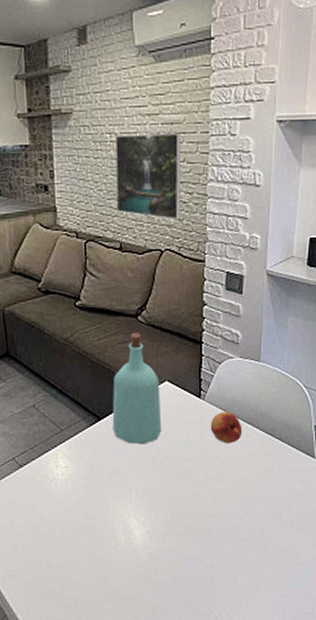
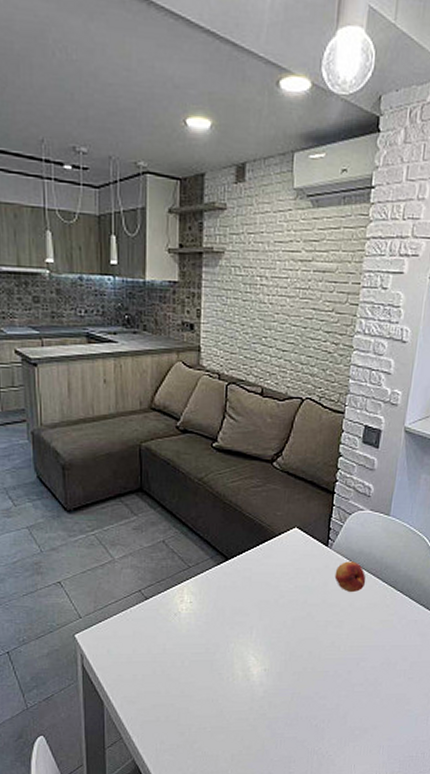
bottle: present [112,332,161,445] -> none [239,477,290,587]
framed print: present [115,132,182,219] -> none [260,279,332,369]

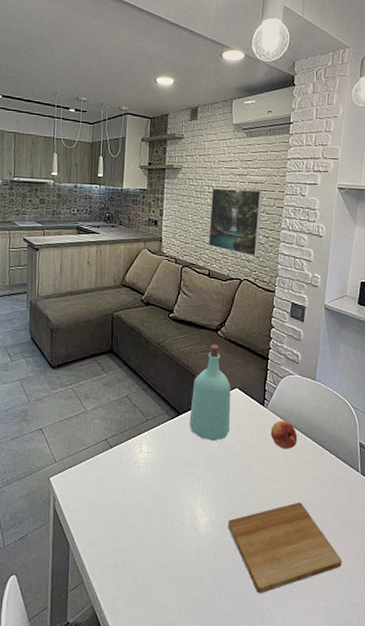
bottle: none [239,477,290,587] -> present [189,343,232,441]
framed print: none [260,279,332,369] -> present [208,188,263,256]
cutting board: none [284,646,410,738] -> present [227,502,342,594]

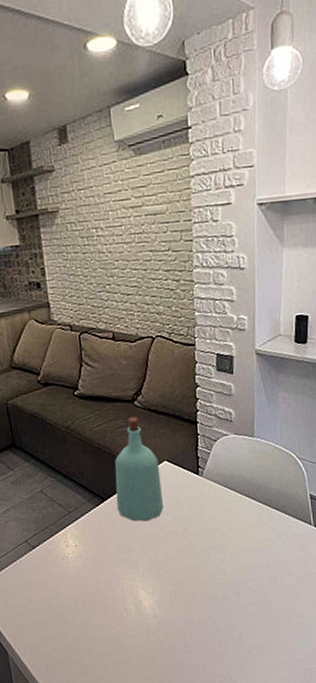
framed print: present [208,188,263,256] -> none [101,222,169,307]
cutting board: present [227,502,342,594] -> none [175,566,302,662]
fruit: present [270,420,298,449] -> none [209,486,241,516]

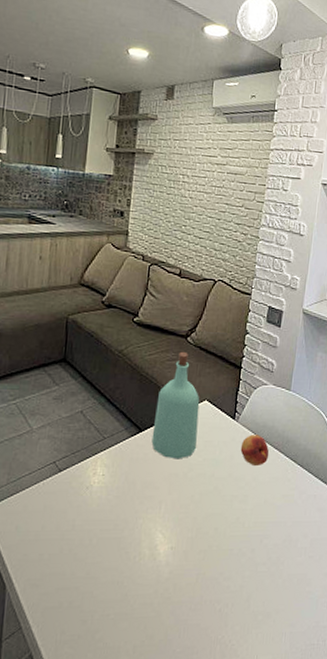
fruit: none [209,486,241,516] -> present [240,434,270,465]

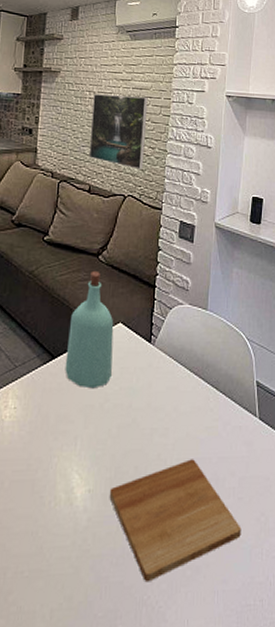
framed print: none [180,177,243,255] -> present [88,94,148,170]
cutting board: none [190,523,310,625] -> present [109,459,241,583]
fruit: present [240,434,270,465] -> none [158,359,189,394]

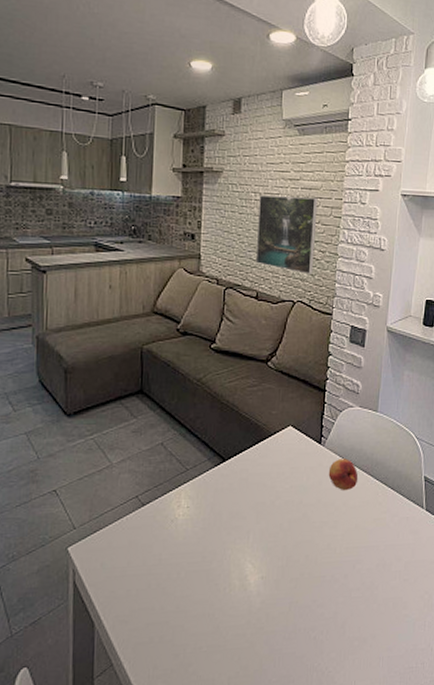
bottle: present [65,270,114,389] -> none [236,376,284,488]
cutting board: present [109,459,241,583] -> none [281,547,406,653]
fruit: none [158,359,189,394] -> present [328,458,359,490]

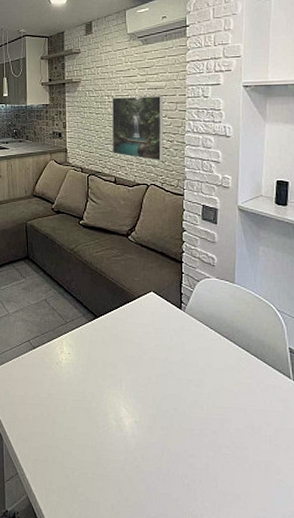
fruit: present [328,458,359,490] -> none [190,324,220,353]

